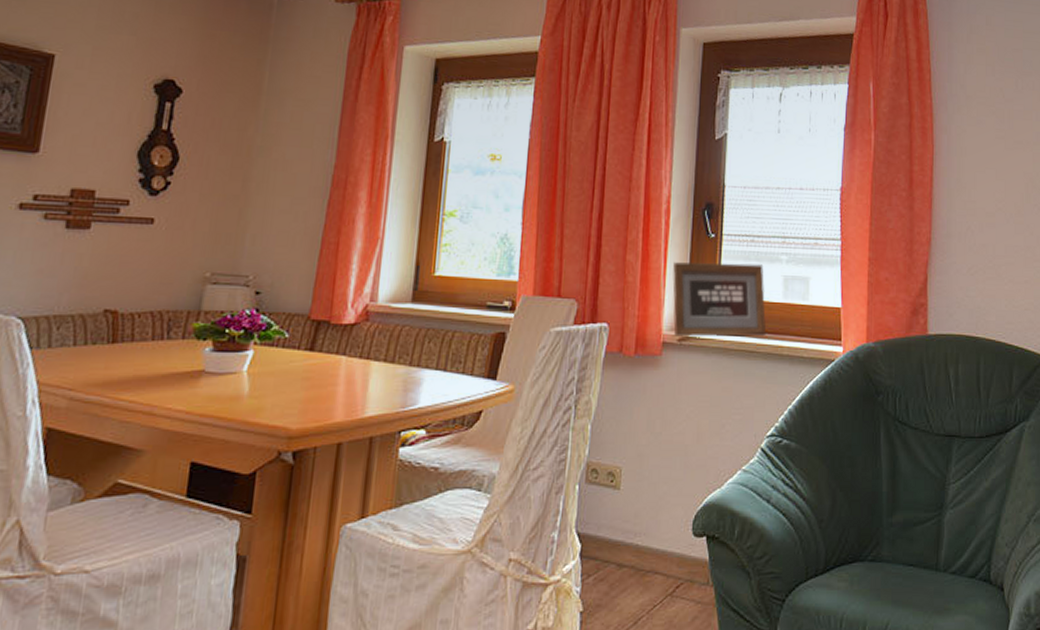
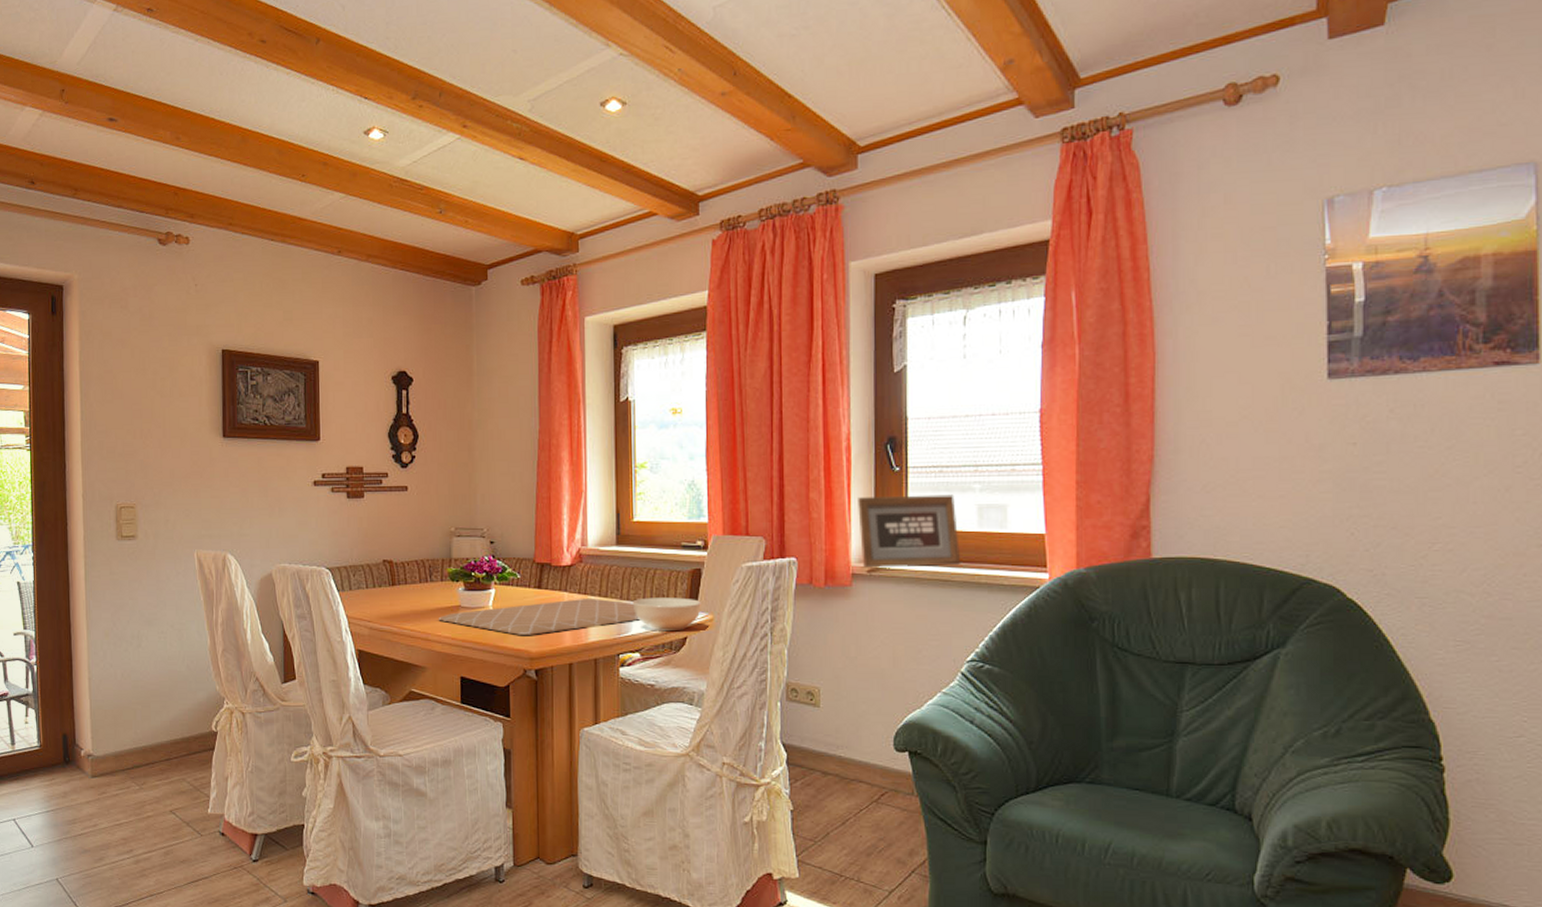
placemat: none [171,363,429,410] -> present [438,598,639,636]
bowl: none [423,364,504,403] -> present [632,597,702,630]

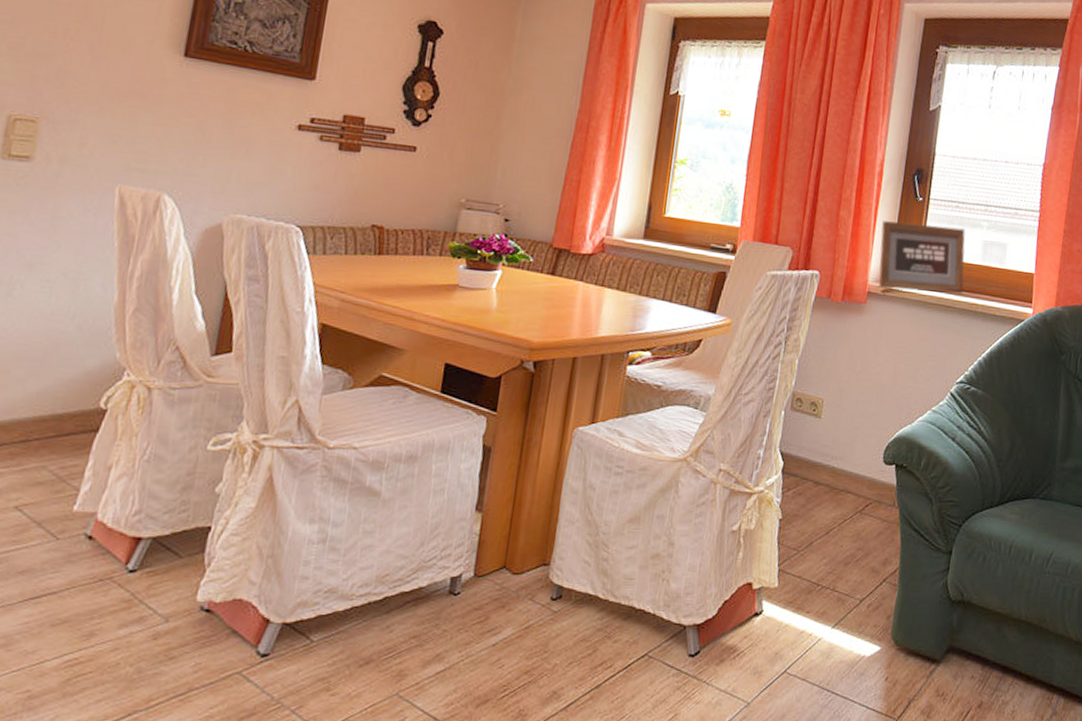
placemat: present [438,598,639,636] -> none [429,289,656,325]
bowl: present [632,597,702,630] -> none [650,295,723,332]

